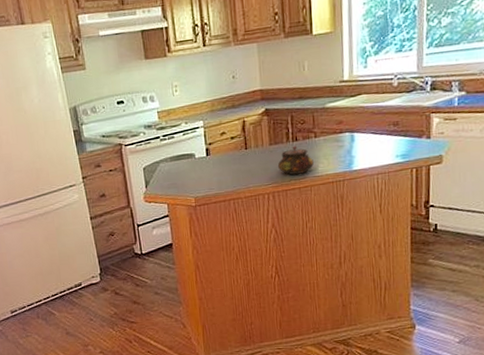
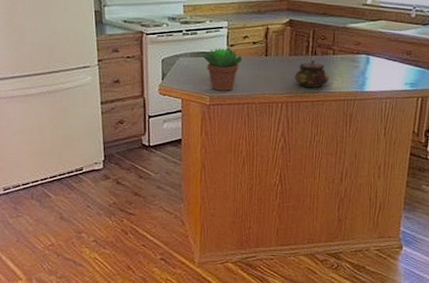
succulent plant: none [181,146,223,191] -> present [202,47,242,91]

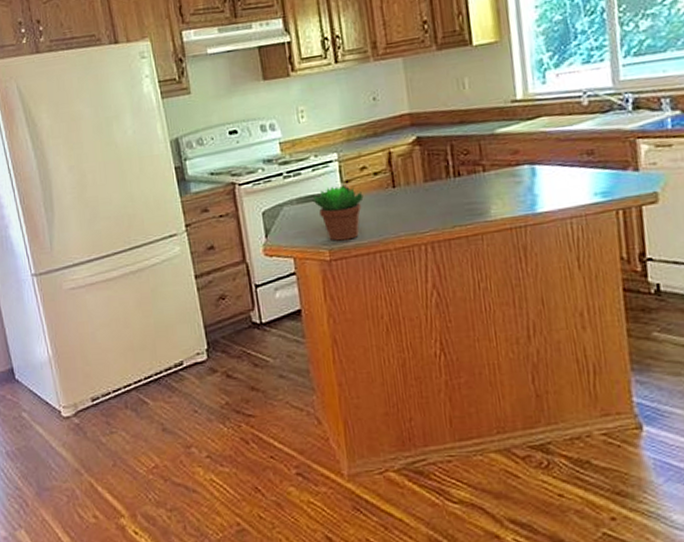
teapot: present [295,59,329,88] -> none [436,182,484,220]

